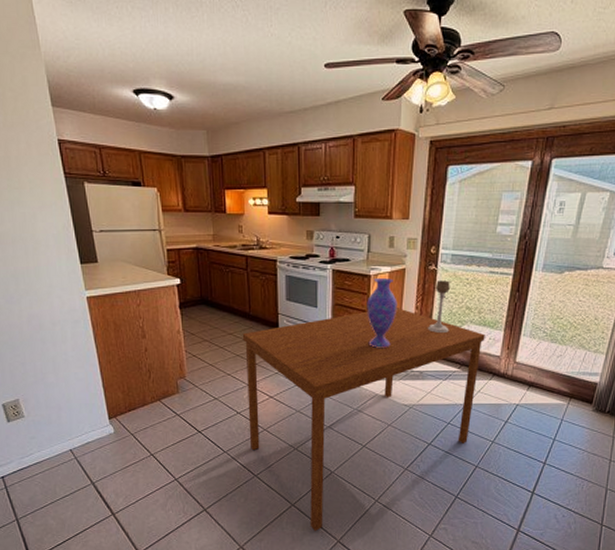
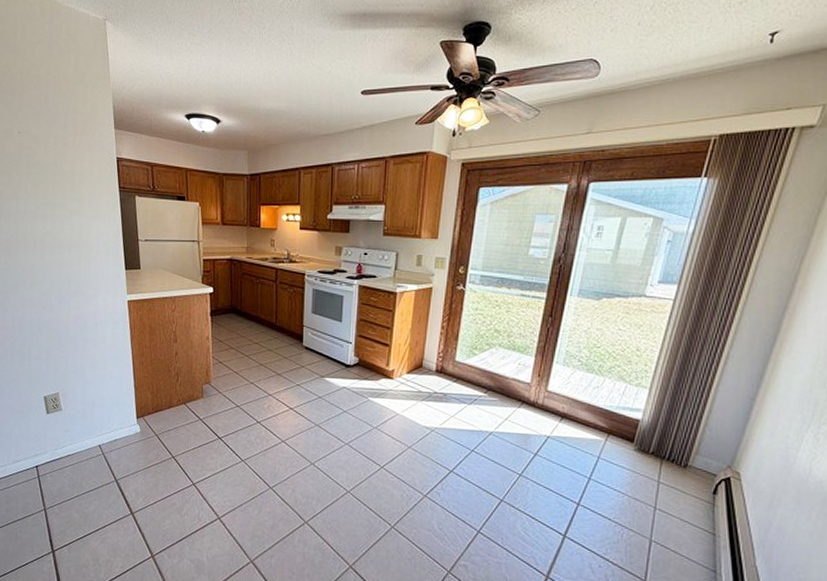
dining table: present [242,308,485,532] -> none [267,326,514,554]
vase: present [367,278,397,348] -> none [391,296,423,367]
candle holder: present [428,280,450,334] -> none [454,301,478,356]

